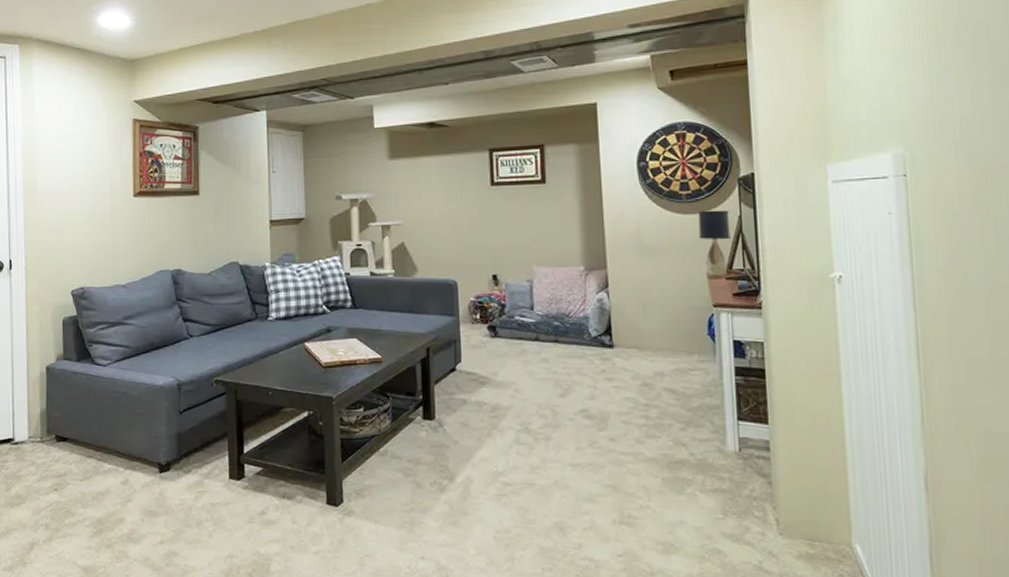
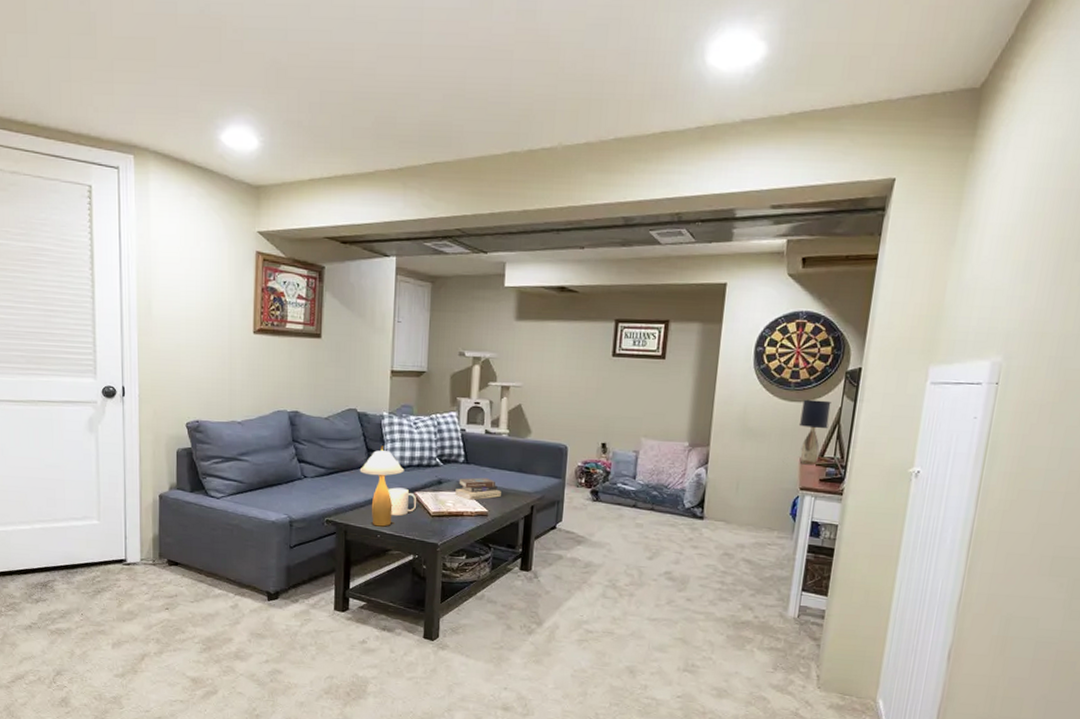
table lamp: none [245,297,291,383] -> present [359,445,404,527]
mug: none [276,339,307,371] -> present [388,487,417,516]
books: none [346,322,394,348] -> present [455,477,501,501]

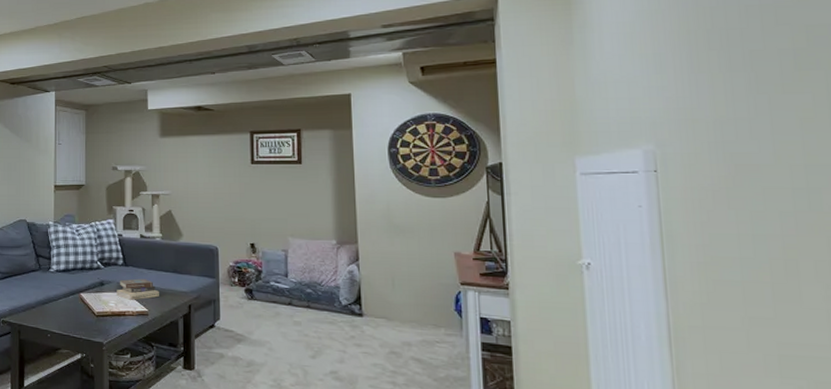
table lamp: present [359,445,404,527] -> none [30,251,70,327]
mug: present [388,487,417,516] -> none [56,289,82,317]
table lamp: present [798,399,831,465] -> none [446,195,478,260]

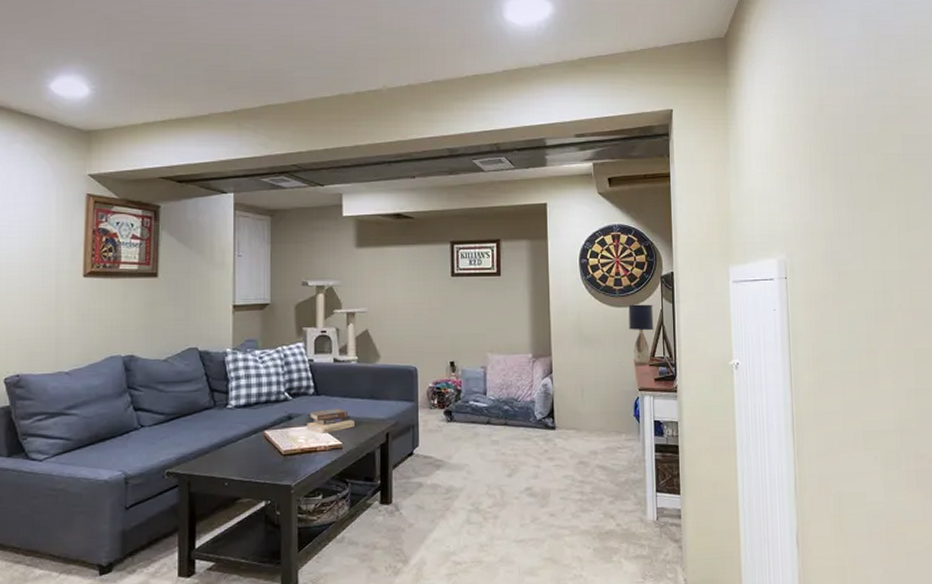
table lamp: none [446,195,478,260] -> present [628,304,654,366]

